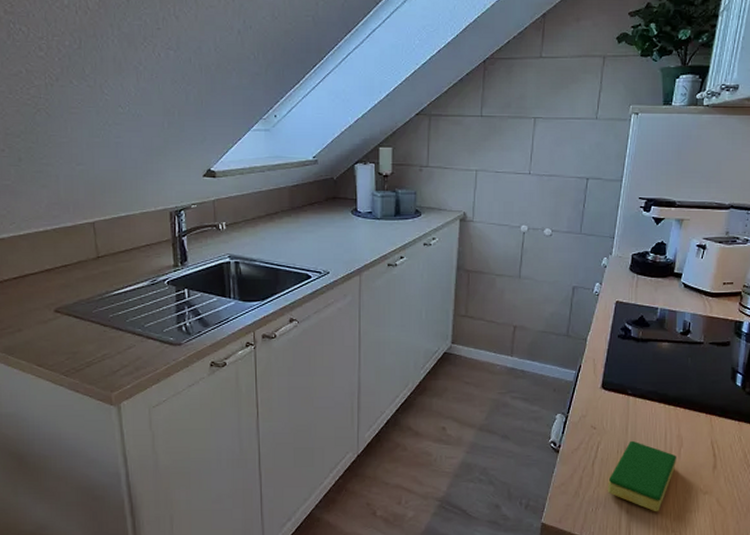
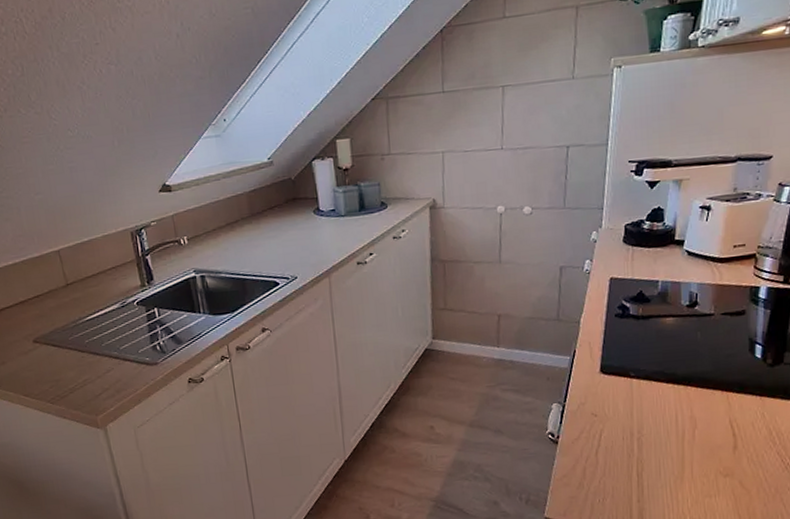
dish sponge: present [607,440,676,512] -> none [614,425,690,499]

